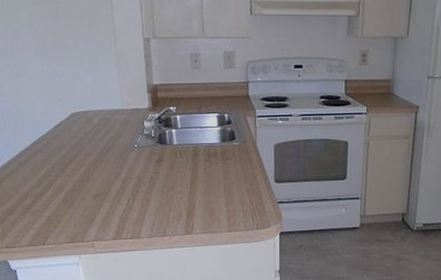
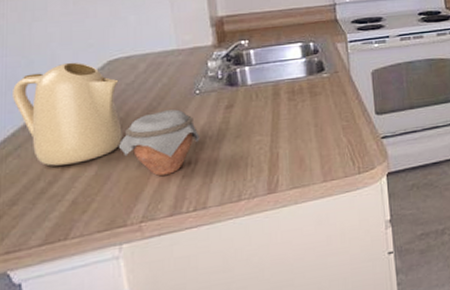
kettle: none [8,111,82,190] -> present [13,62,122,166]
jar: none [79,158,136,208] -> present [119,109,200,176]

